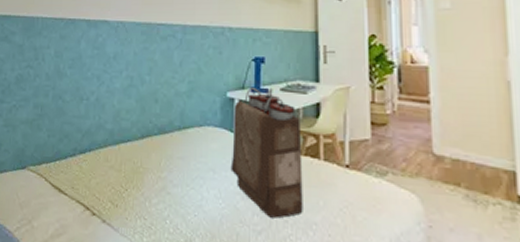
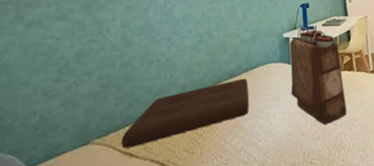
cushion: none [52,136,180,184] -> present [121,78,249,149]

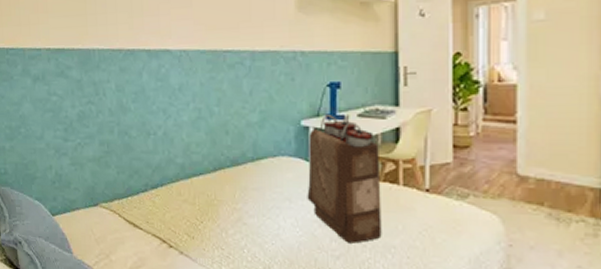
cushion: present [121,78,249,149] -> none [125,168,255,219]

